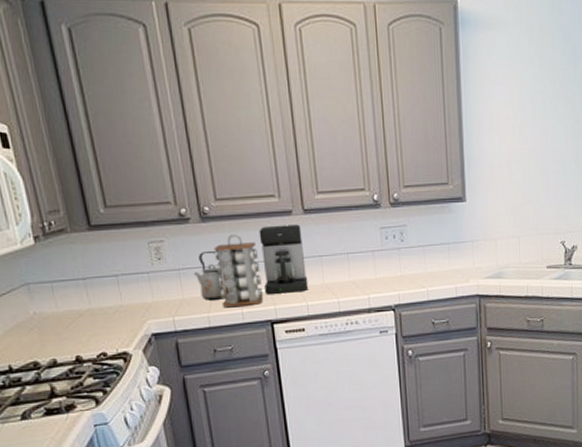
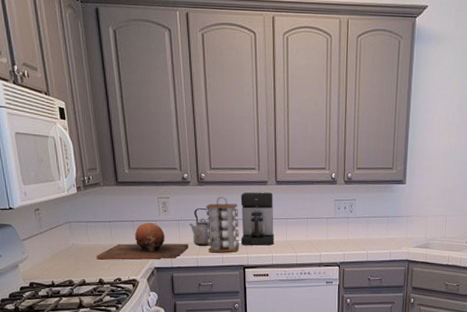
chopping board: none [69,275,196,331] -> present [96,223,189,260]

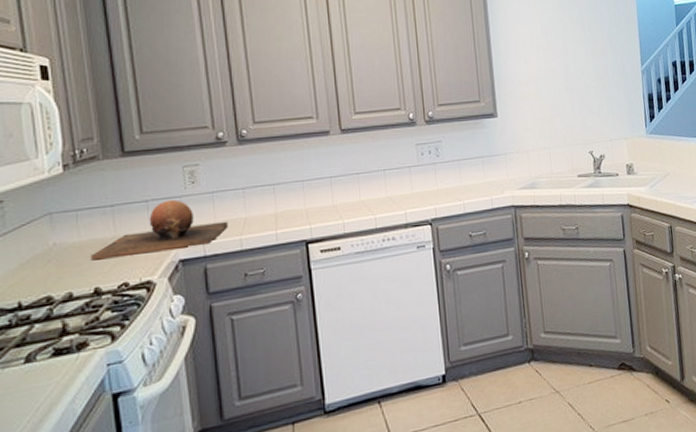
kettle: present [189,208,211,246] -> none [227,173,259,223]
spice rack: present [205,196,240,253] -> none [249,155,299,229]
coffee maker: present [241,192,275,246] -> none [296,144,345,214]

